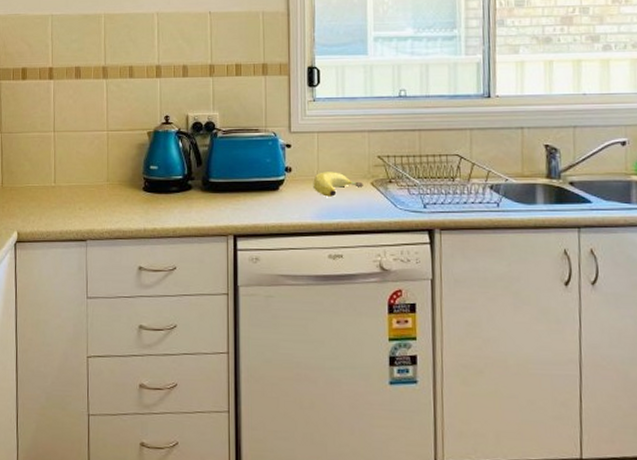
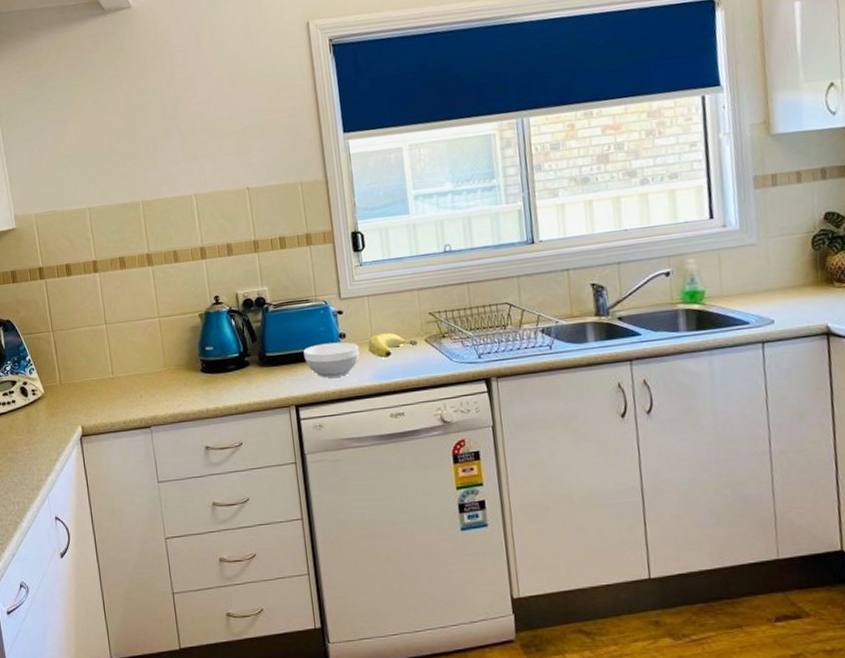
bowl: none [248,175,304,211] -> present [303,342,359,378]

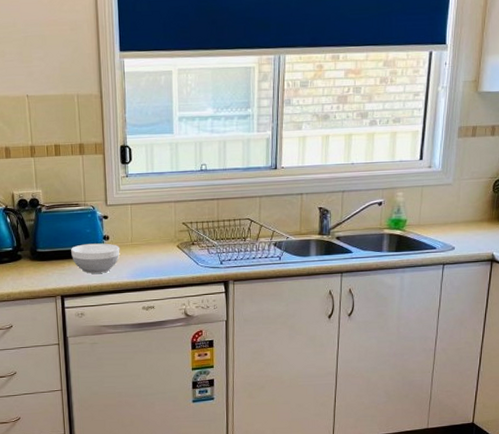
banana: present [368,332,417,358] -> none [128,238,170,259]

